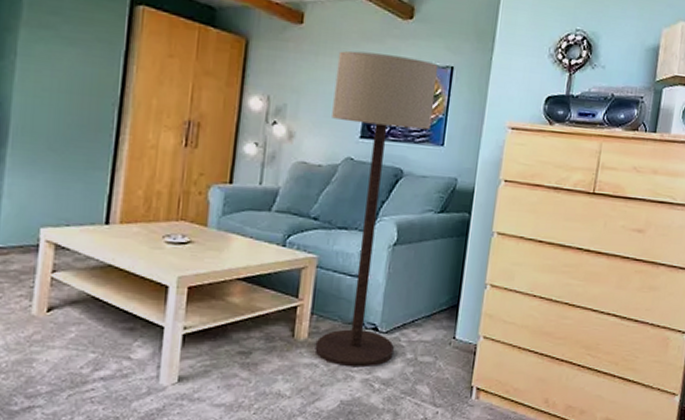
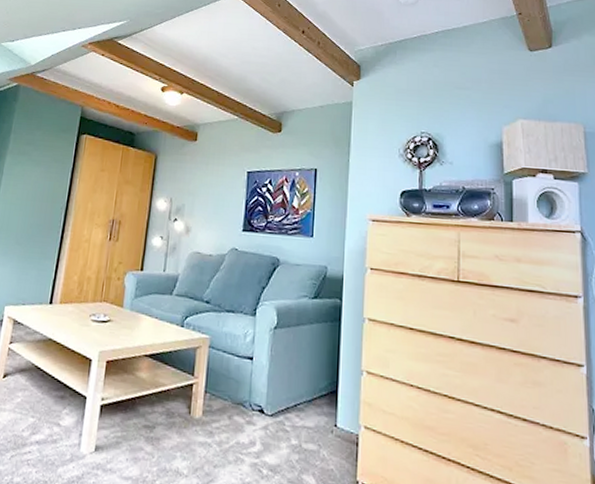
floor lamp: present [314,50,437,368] -> none [208,159,303,451]

